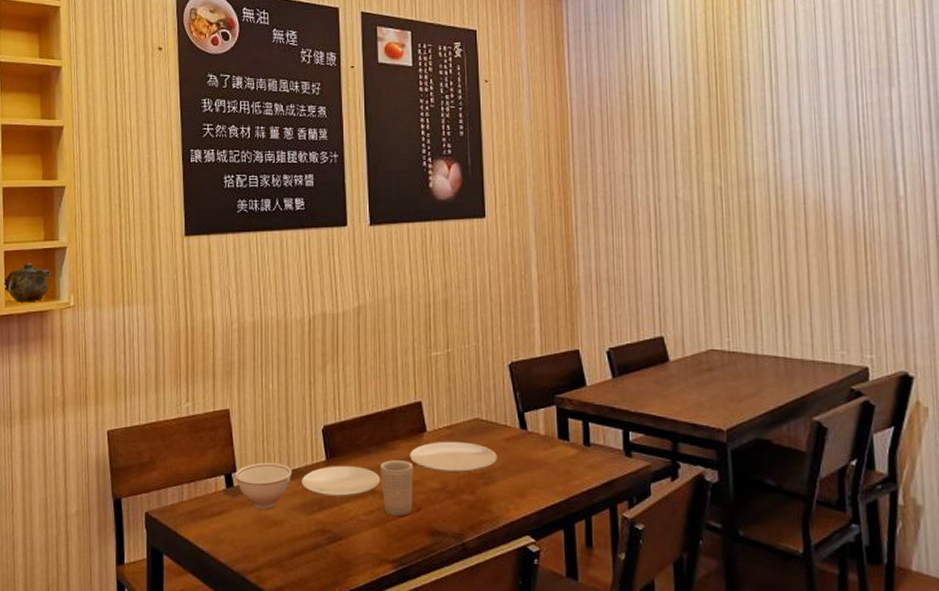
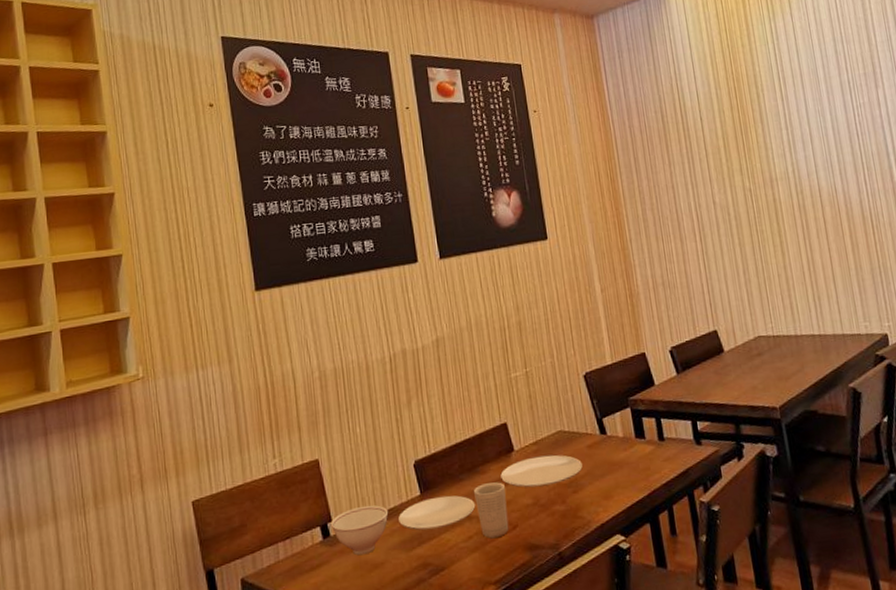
teapot: present [5,263,52,302] -> none [64,339,116,382]

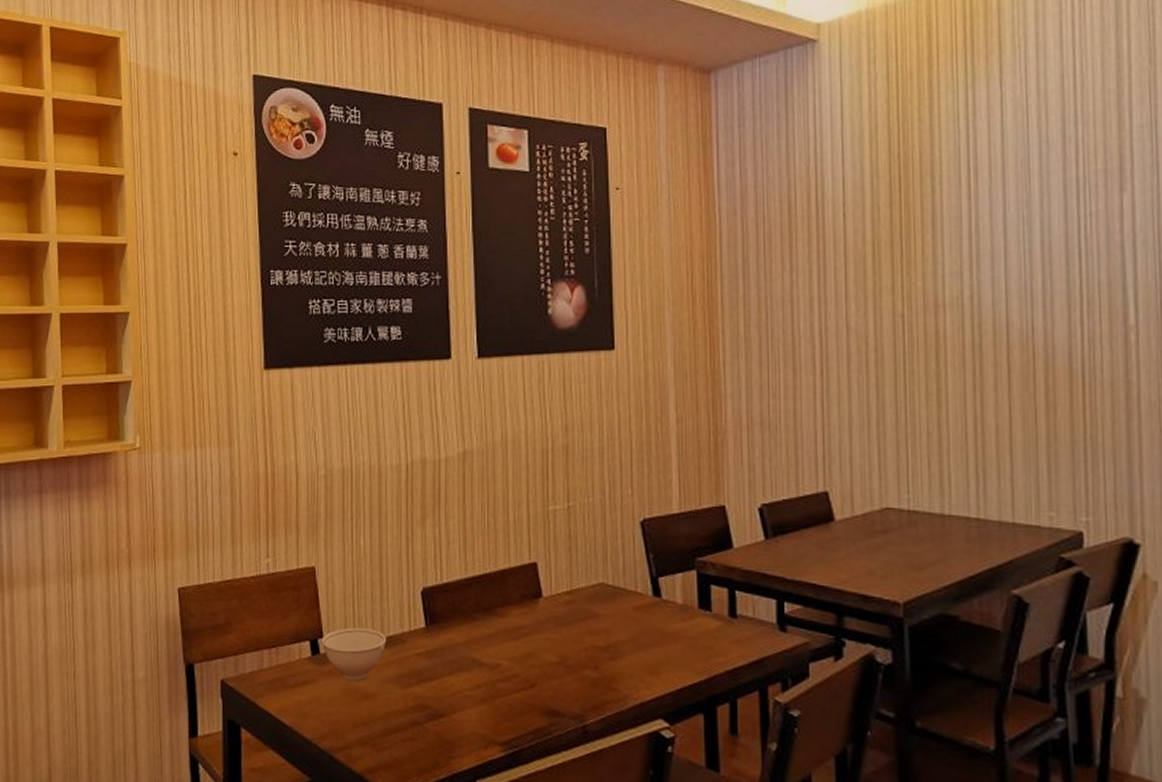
plate: present [398,495,476,531] -> none [398,633,489,670]
cup: present [473,482,509,539] -> none [487,628,526,694]
plate: present [500,454,583,488] -> none [522,608,625,646]

